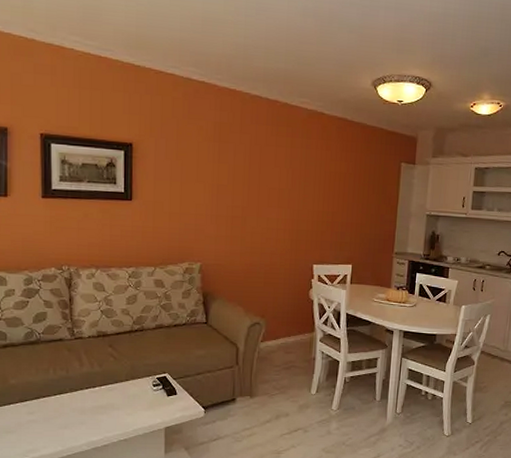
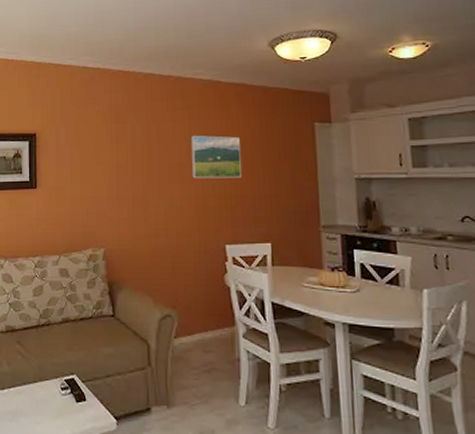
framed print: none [289,163,336,207] -> present [190,136,241,179]

